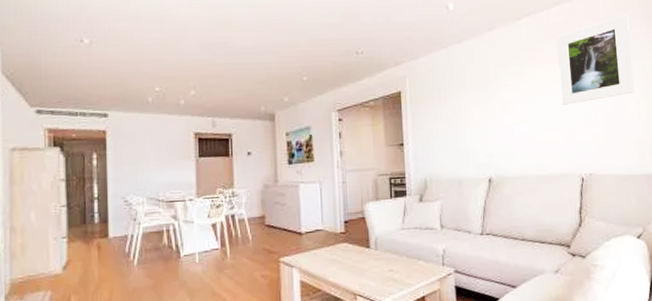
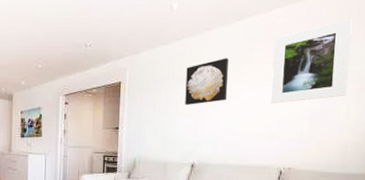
wall art: none [471,59,518,113] -> present [185,58,229,105]

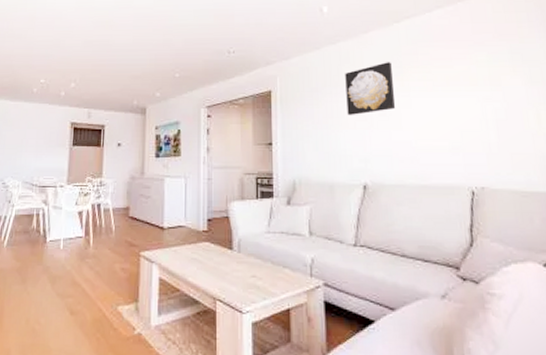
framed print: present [270,19,352,103] -> none [439,18,533,111]

